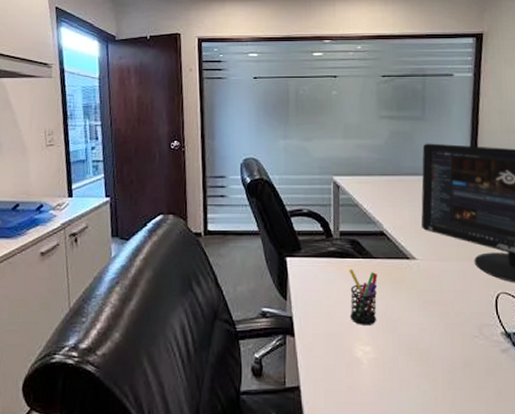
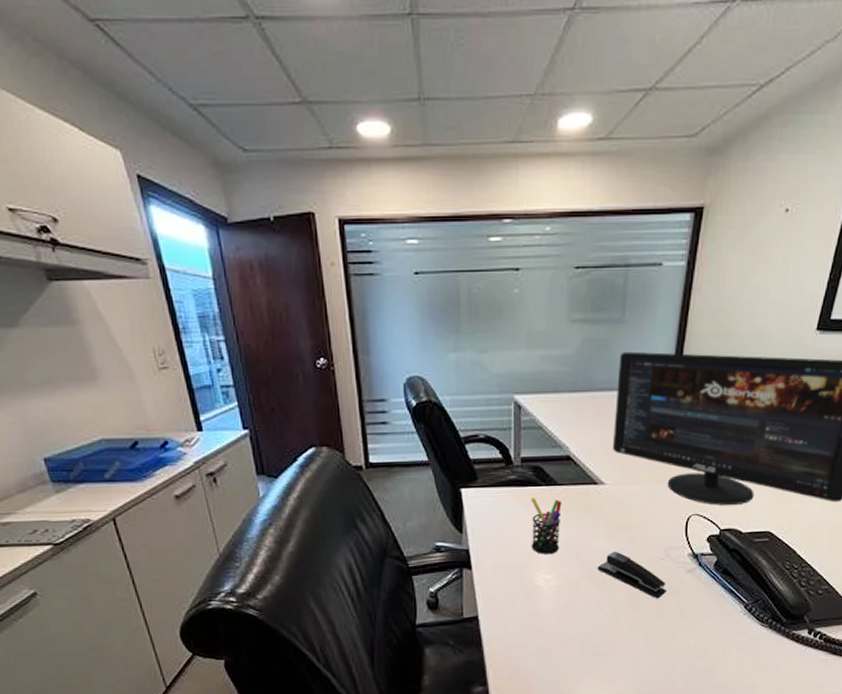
stapler: none [414,325,484,379] -> present [597,551,667,599]

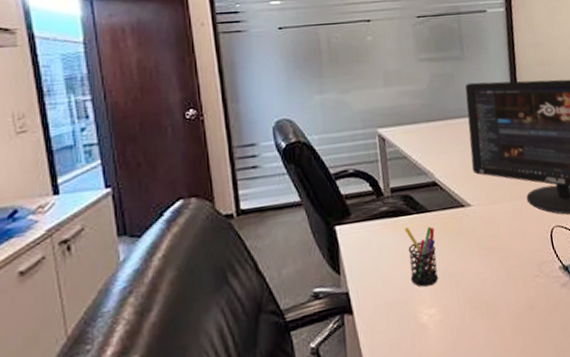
stapler: present [597,551,667,599] -> none [478,273,548,320]

